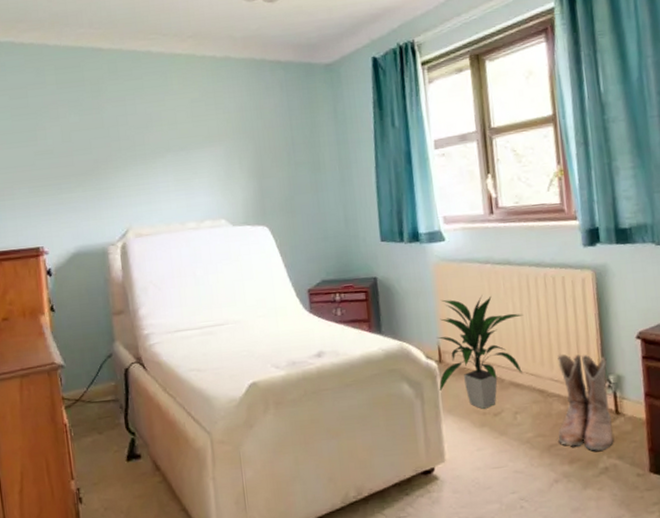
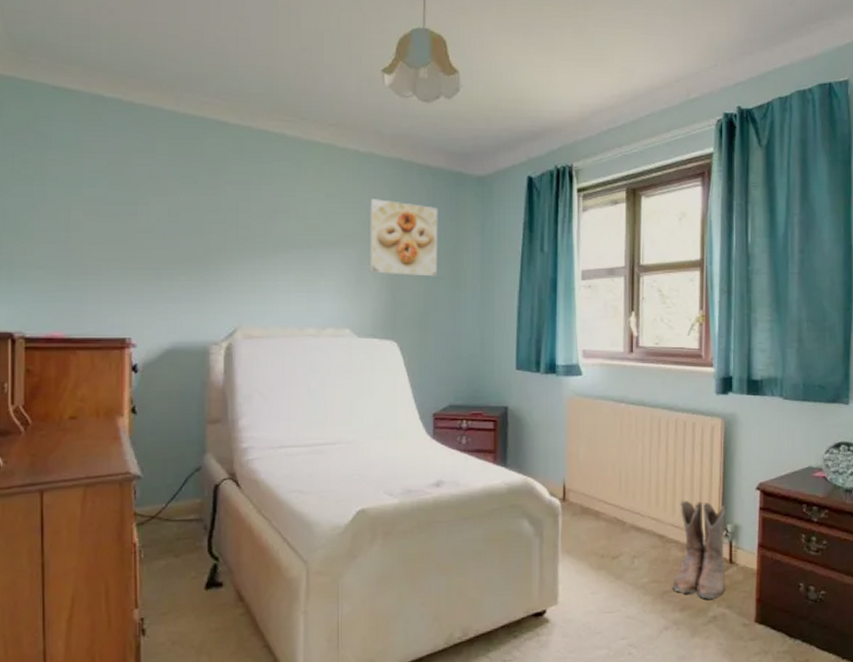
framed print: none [230,97,298,166] -> present [369,199,438,277]
indoor plant: present [437,295,523,409] -> none [560,434,651,551]

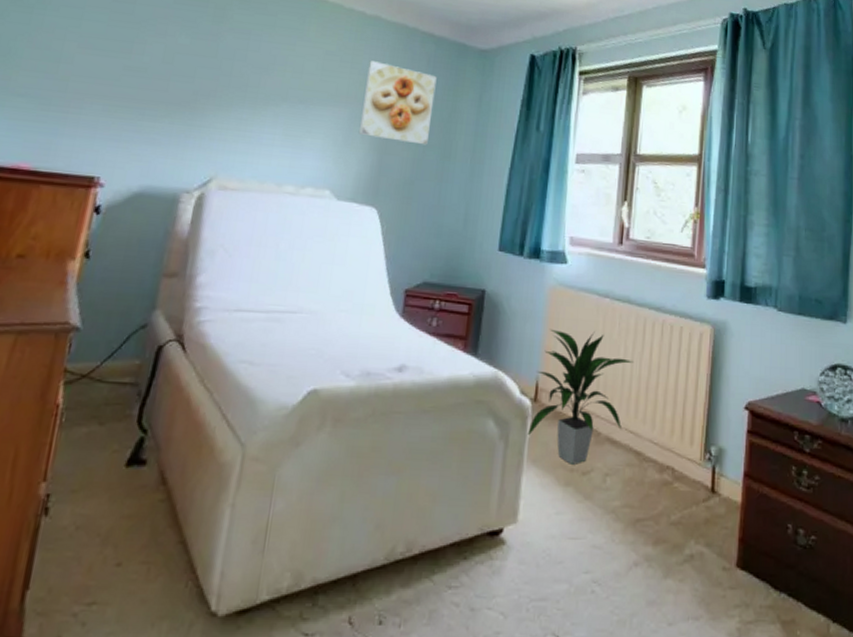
indoor plant: none [560,434,651,551] -> present [527,328,634,465]
boots: present [672,500,726,600] -> none [646,413,711,535]

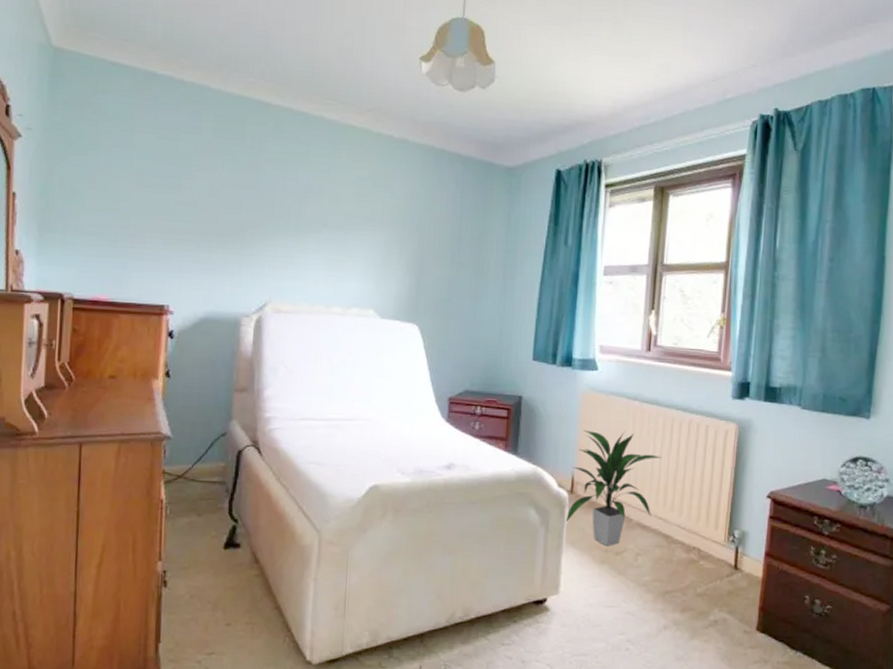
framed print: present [358,60,437,145] -> none [395,184,466,264]

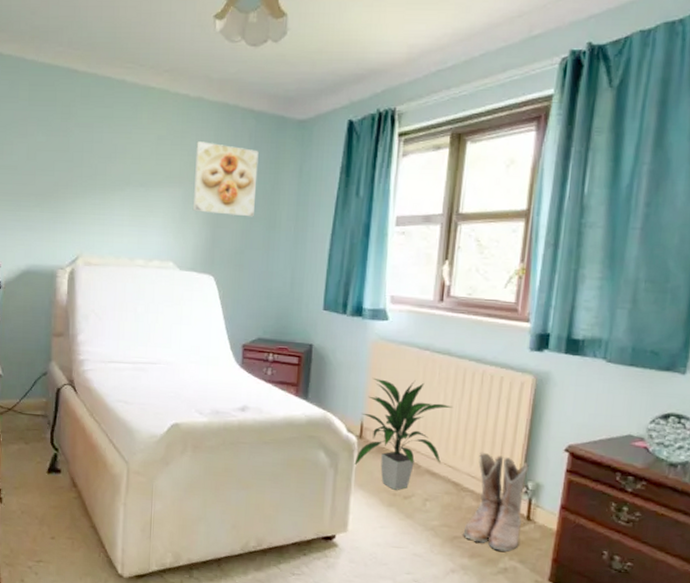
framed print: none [395,184,466,264] -> present [192,141,259,217]
boots: none [674,502,735,604] -> present [463,452,529,553]

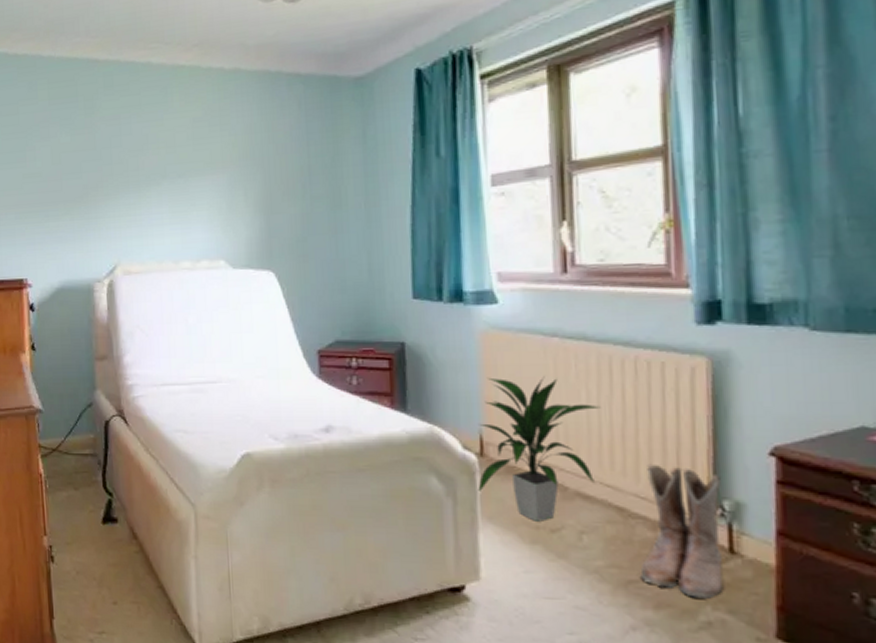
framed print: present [192,141,259,217] -> none [238,117,314,199]

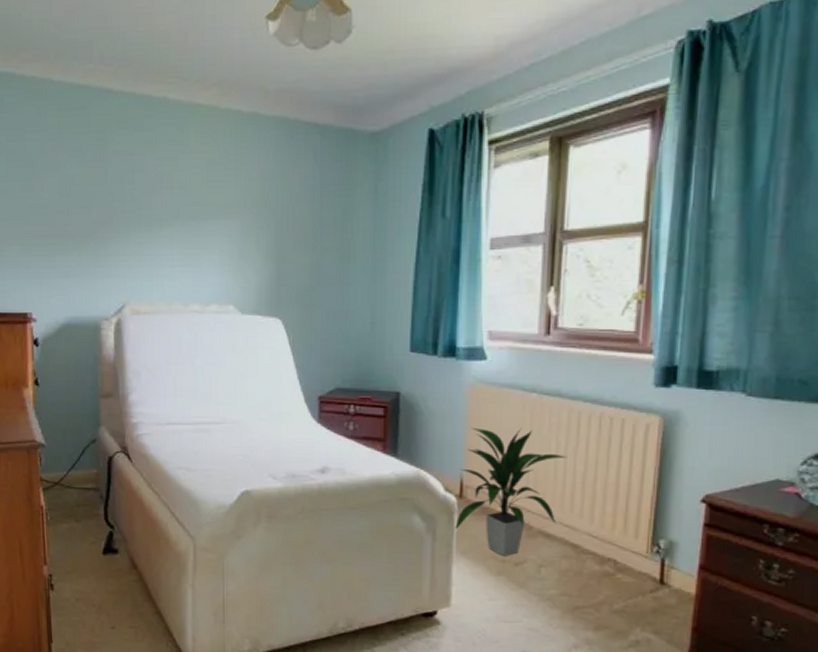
boots: present [640,463,723,600] -> none [586,507,660,623]

